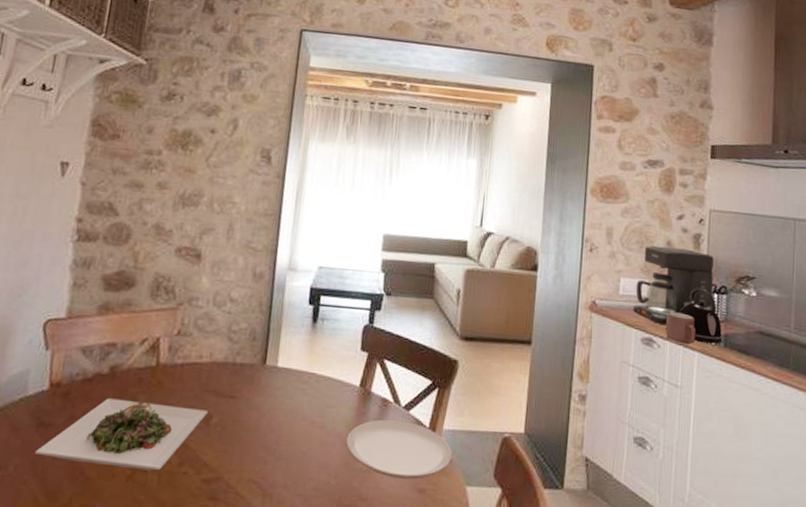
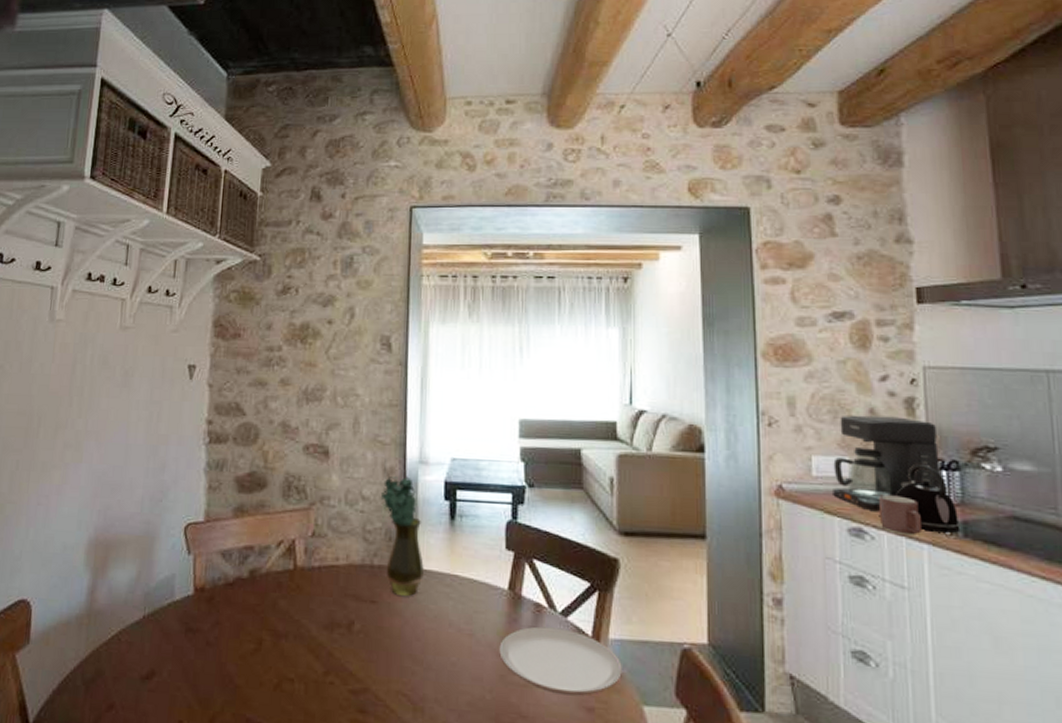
salad: present [35,398,208,471] -> none [186,603,349,680]
vase: none [247,277,285,392] -> present [380,472,424,596]

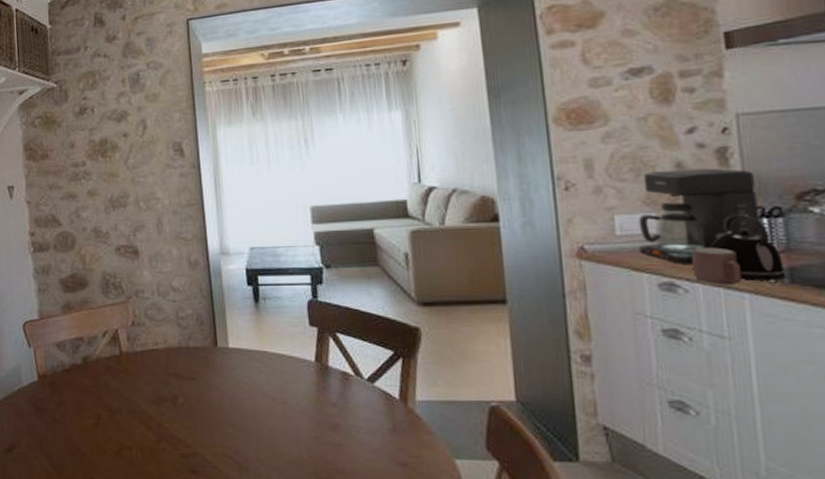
vase: present [380,472,424,596] -> none [188,265,236,372]
plate: present [499,626,622,696] -> none [312,393,432,453]

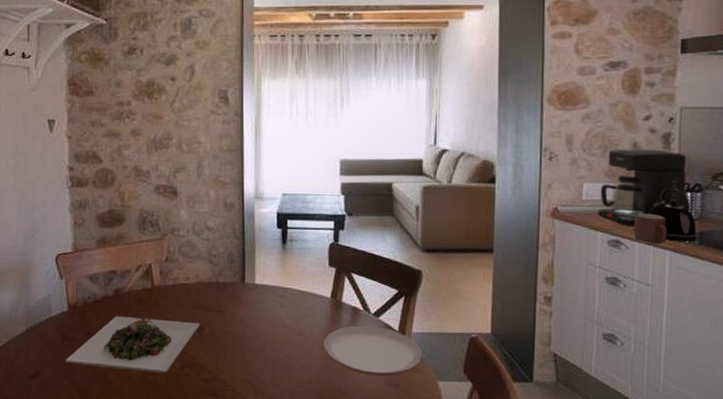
salad: none [38,385,173,447] -> present [65,316,200,373]
plate: none [312,393,432,453] -> present [324,325,422,376]

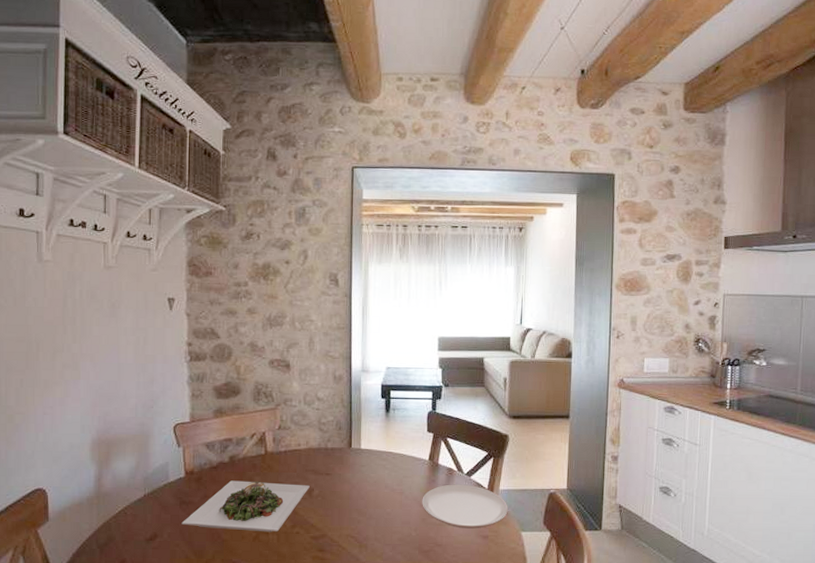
coffee maker: present [598,149,687,226] -> none [656,329,728,394]
mug: present [633,213,668,246] -> none [685,384,713,411]
kettle: present [648,187,697,241] -> none [697,361,736,407]

